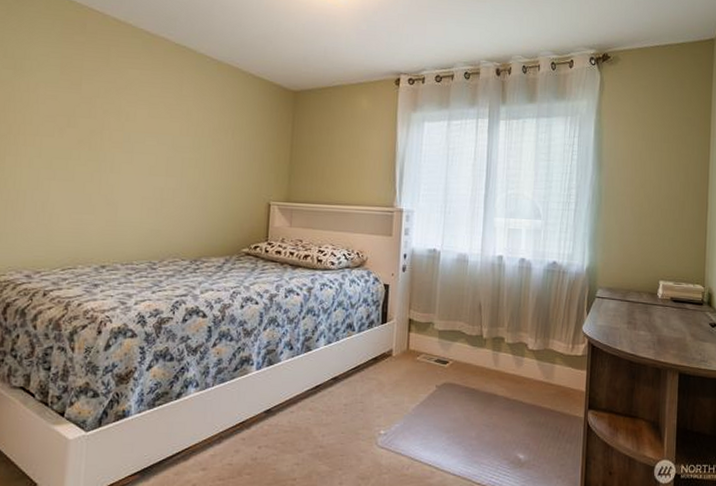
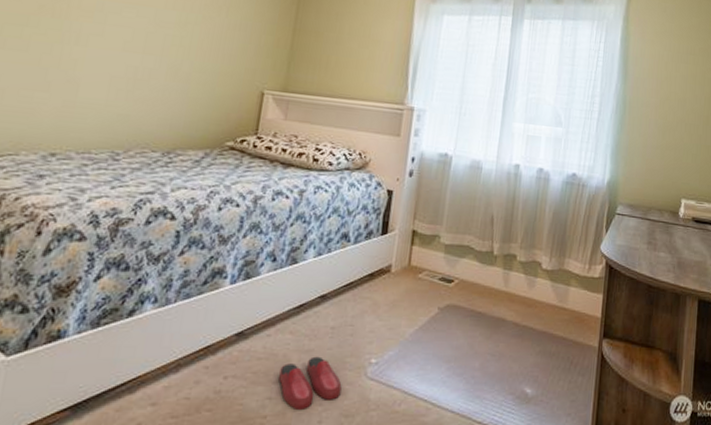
slippers: none [303,429,357,473] -> present [278,356,342,410]

